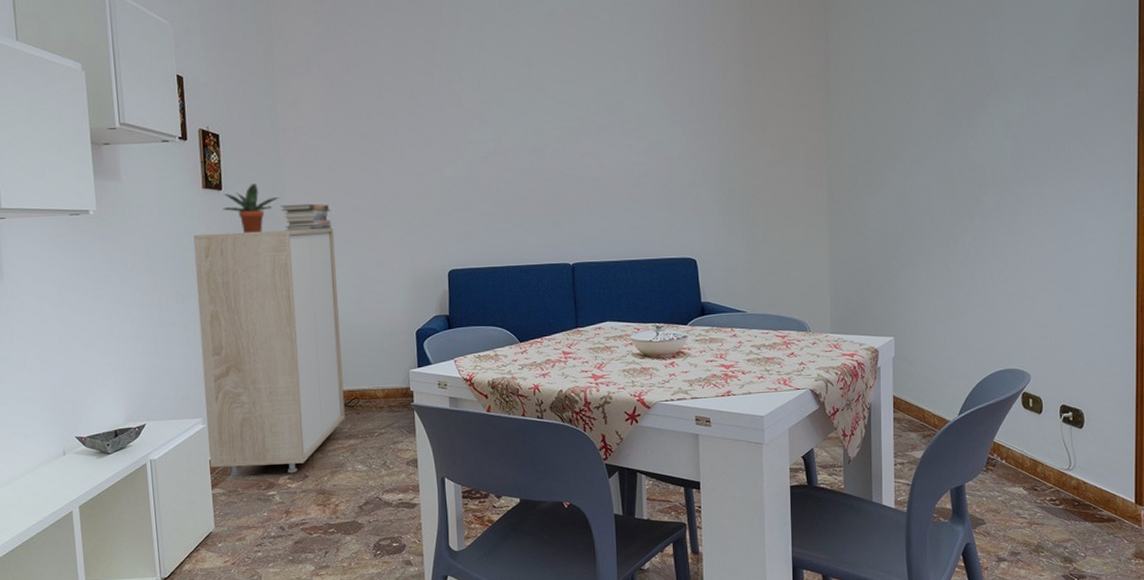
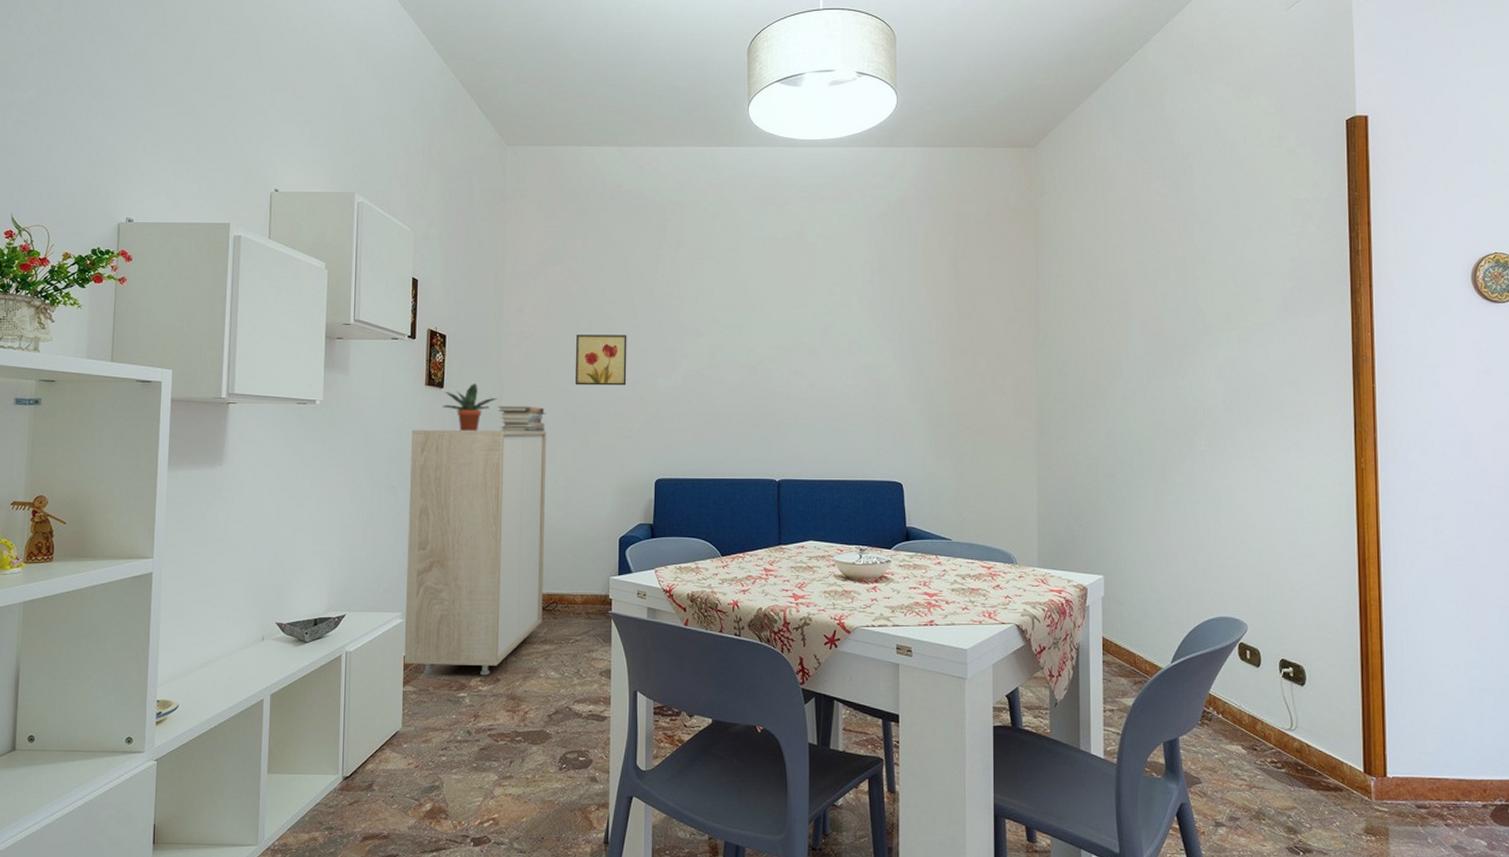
wall art: none [356,124,412,179] -> present [574,335,627,386]

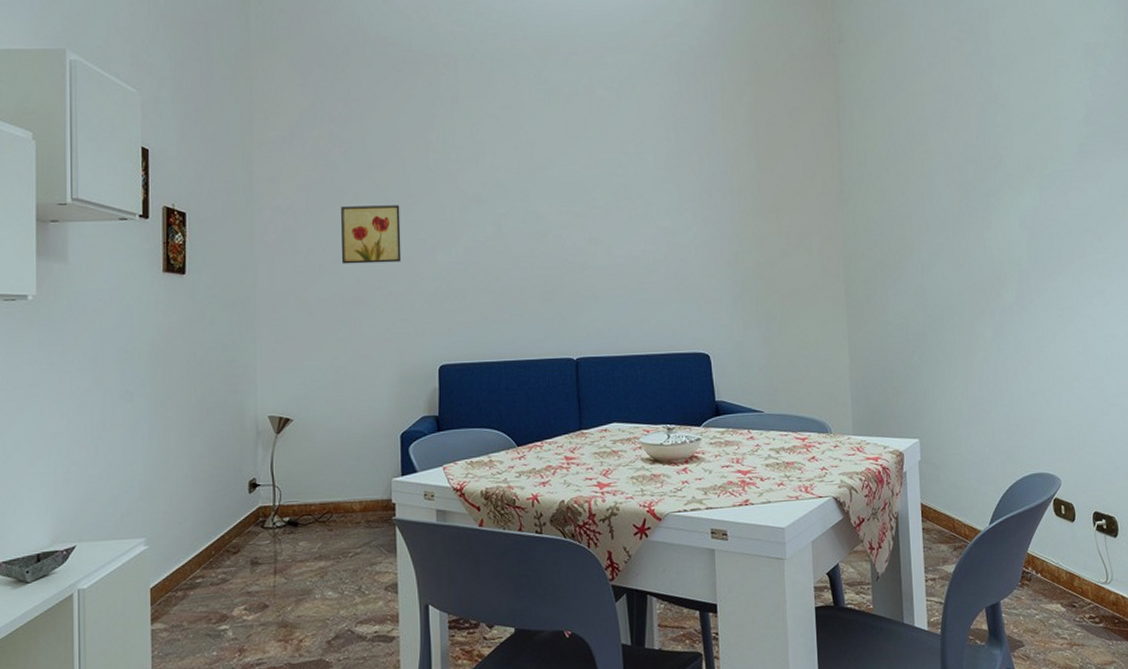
storage cabinet: present [404,429,547,676] -> none [148,318,316,607]
potted plant: present [442,384,498,431] -> none [185,267,252,323]
book stack: present [498,406,546,433] -> none [252,290,309,321]

